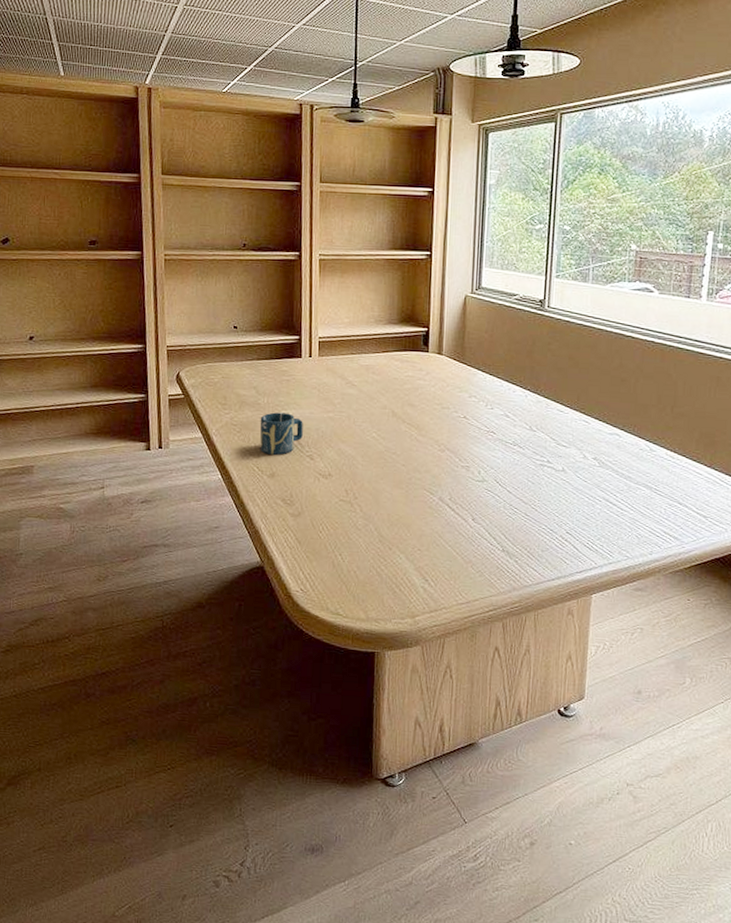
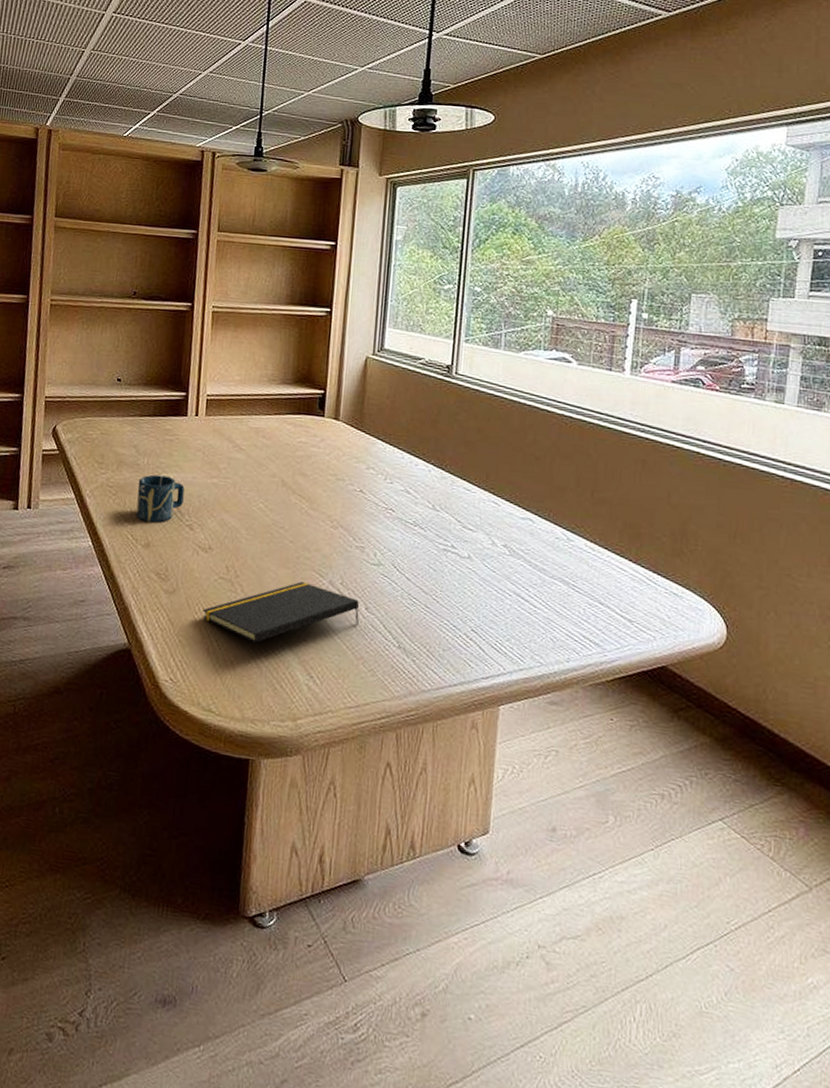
notepad: none [326,500,468,554] -> present [203,582,360,643]

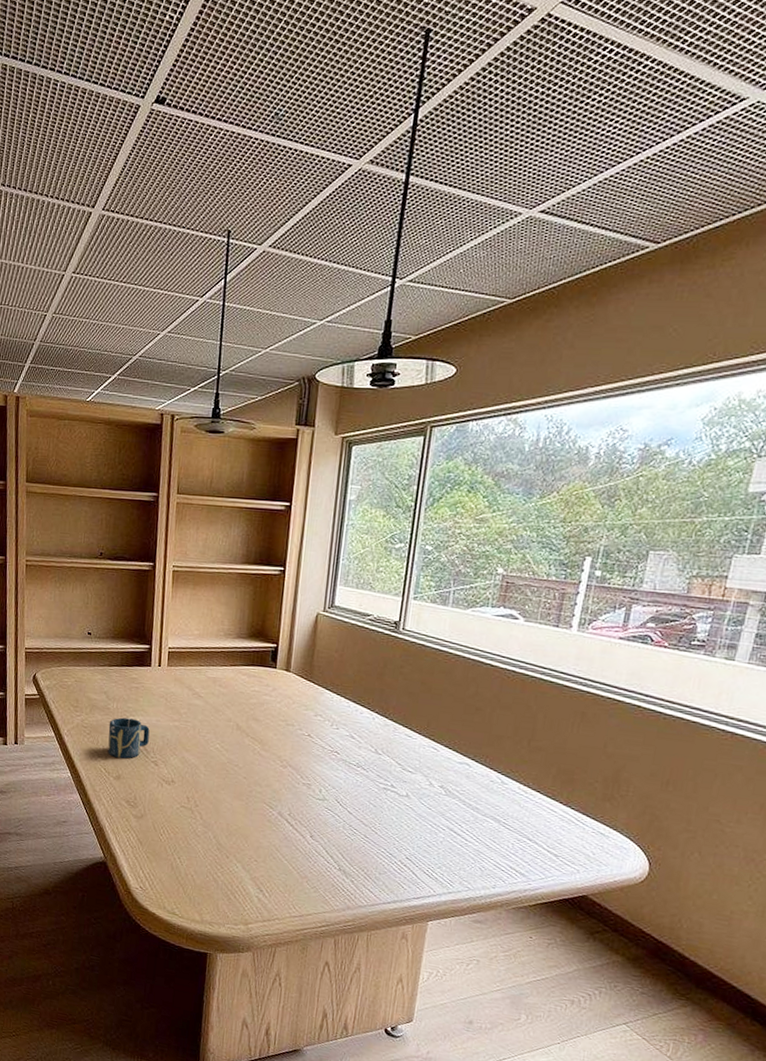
notepad: present [203,582,360,643] -> none [167,812,305,861]

